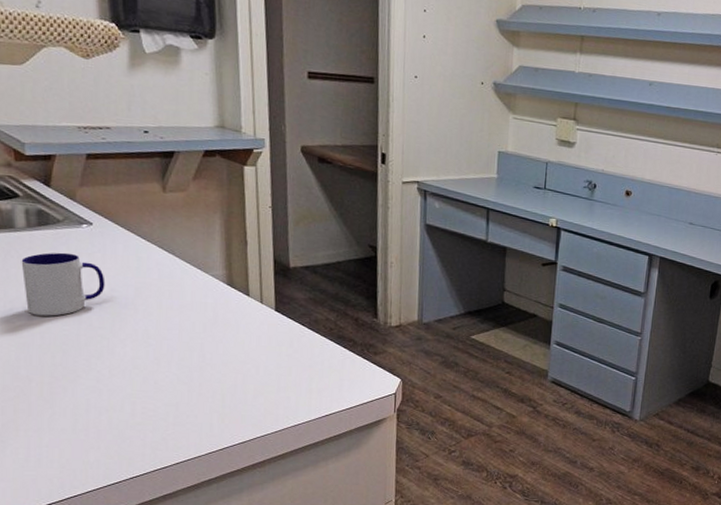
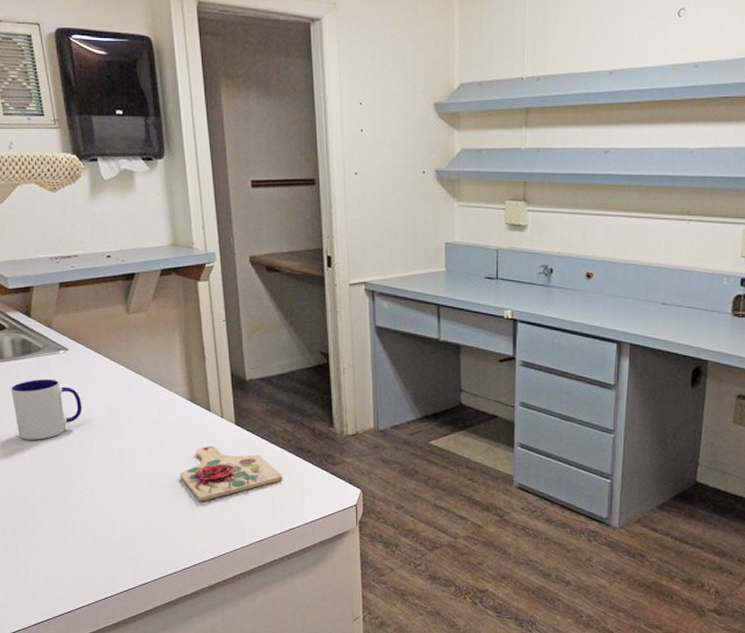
cutting board: none [211,331,322,385] -> present [179,446,282,501]

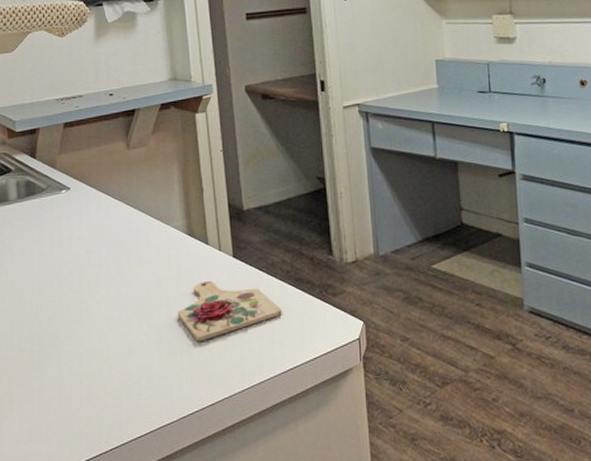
mug: present [11,378,83,440] -> none [14,219,82,284]

